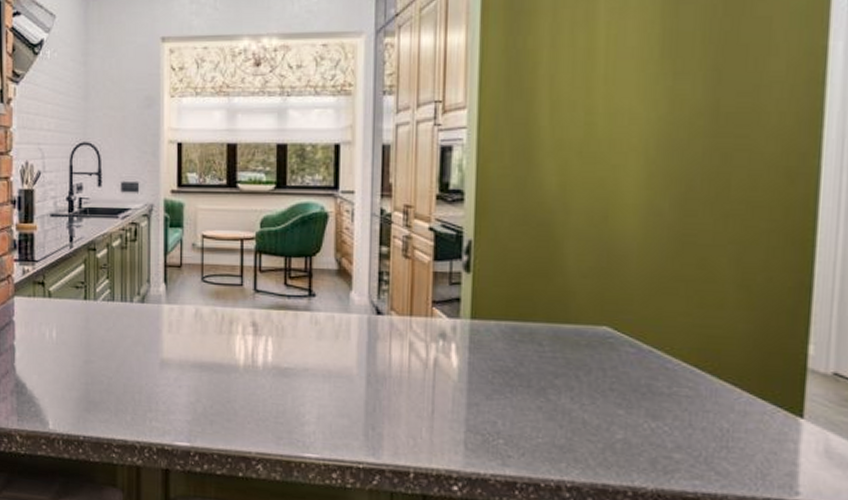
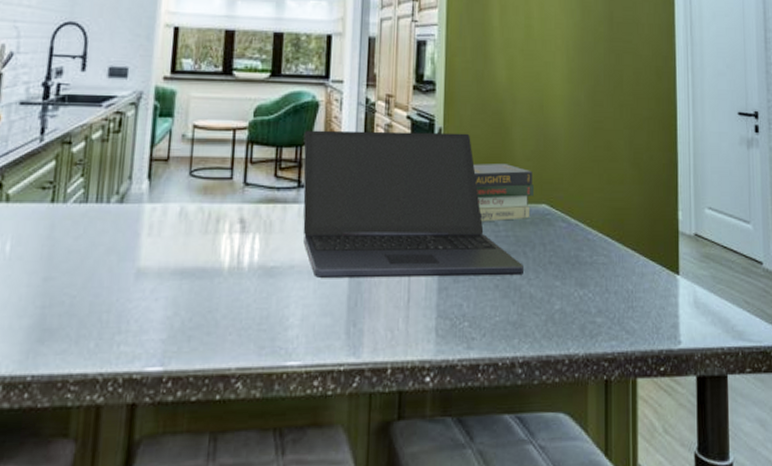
laptop: none [313,241,575,398] -> present [303,130,523,278]
books: none [511,279,592,341] -> present [473,164,534,222]

